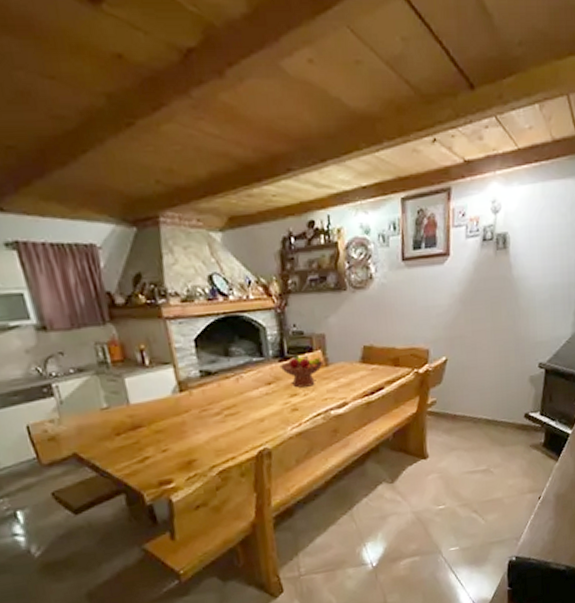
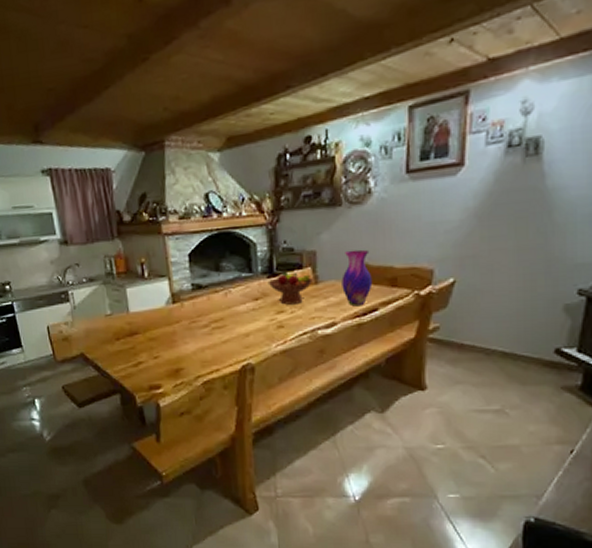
vase: none [350,332,378,387] -> present [341,249,373,307]

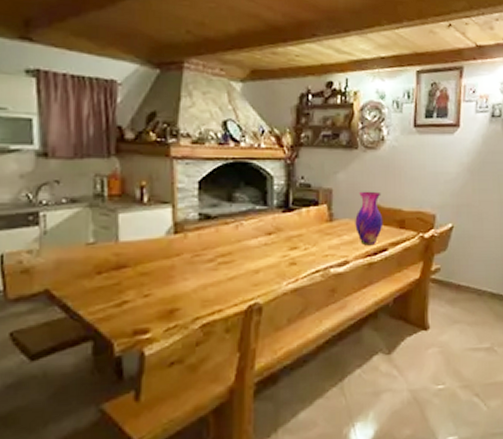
fruit bowl: present [267,271,314,305] -> none [282,206,329,241]

